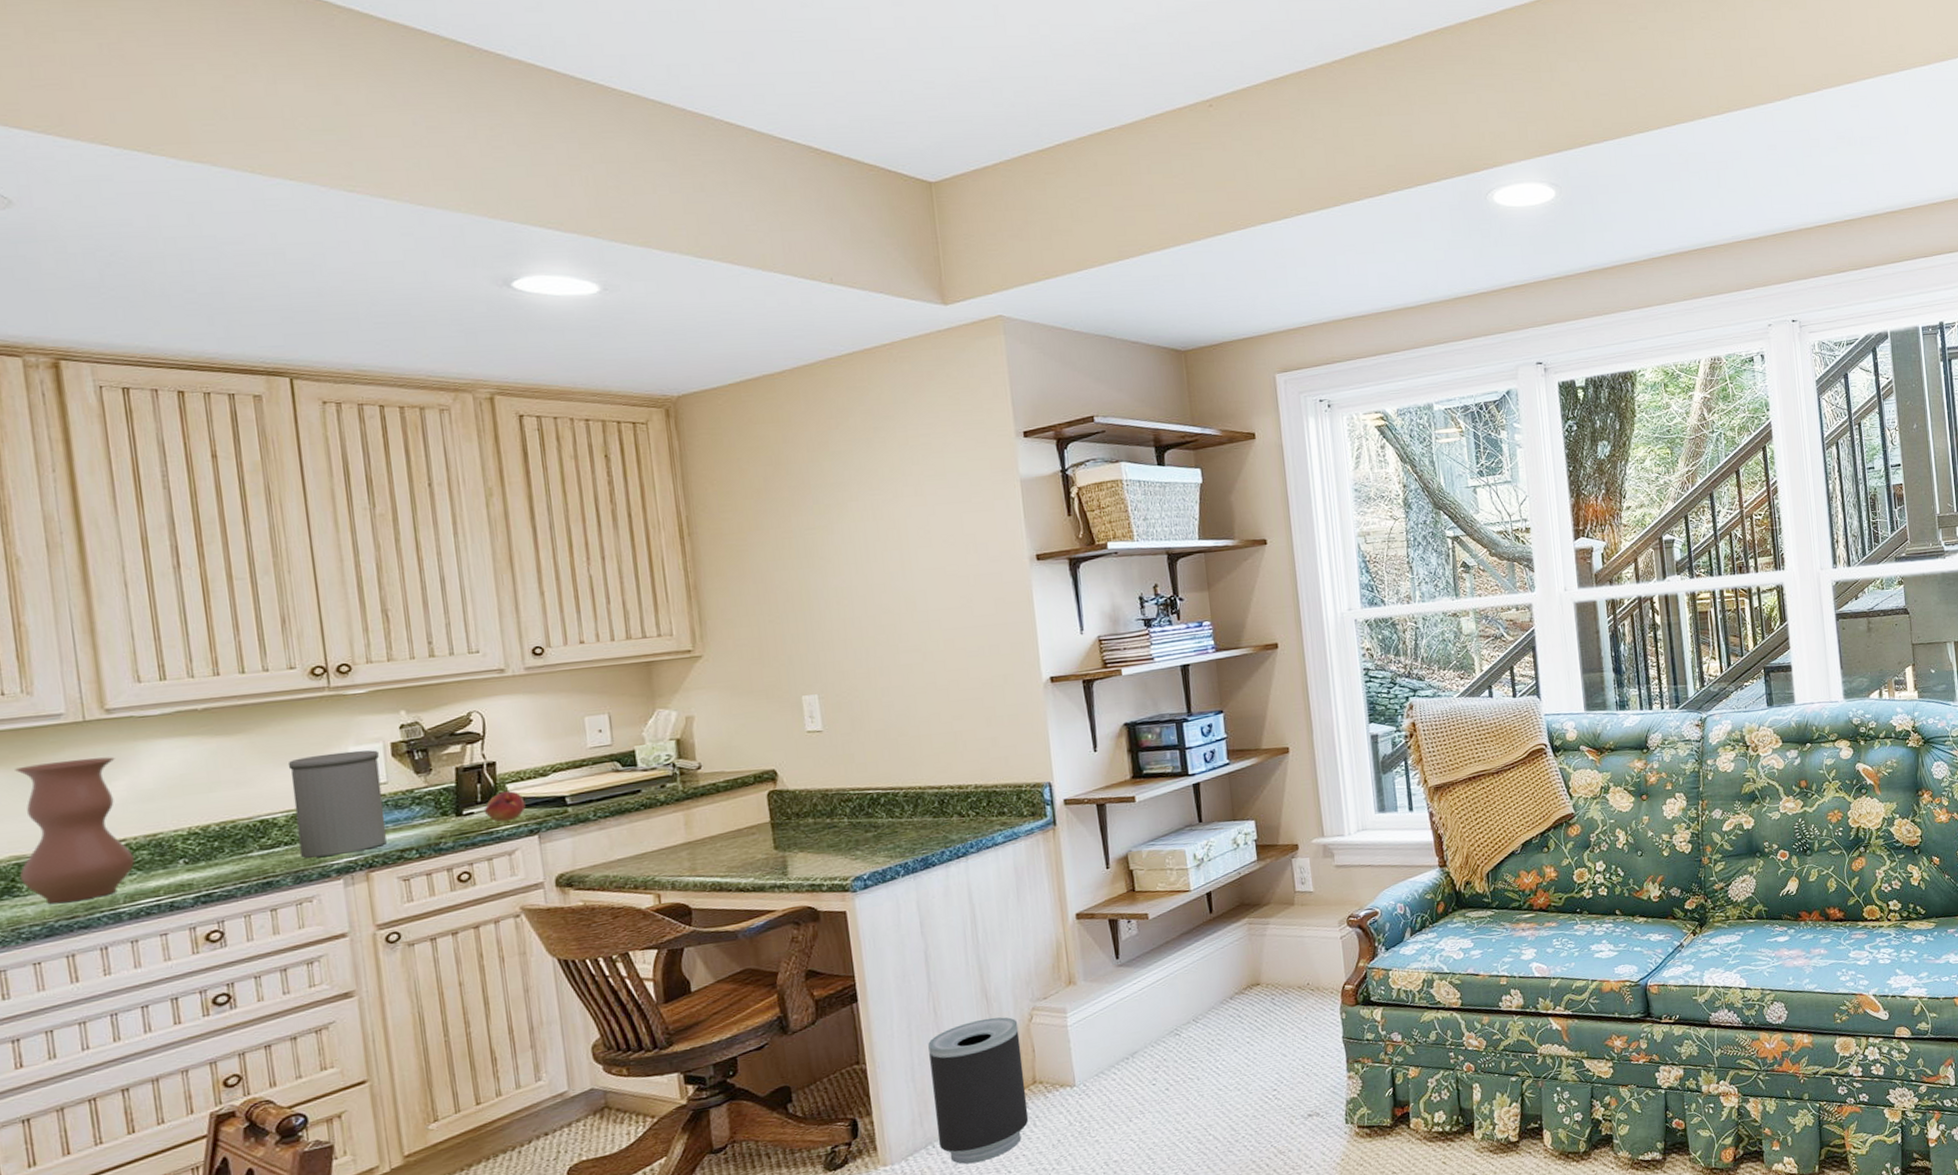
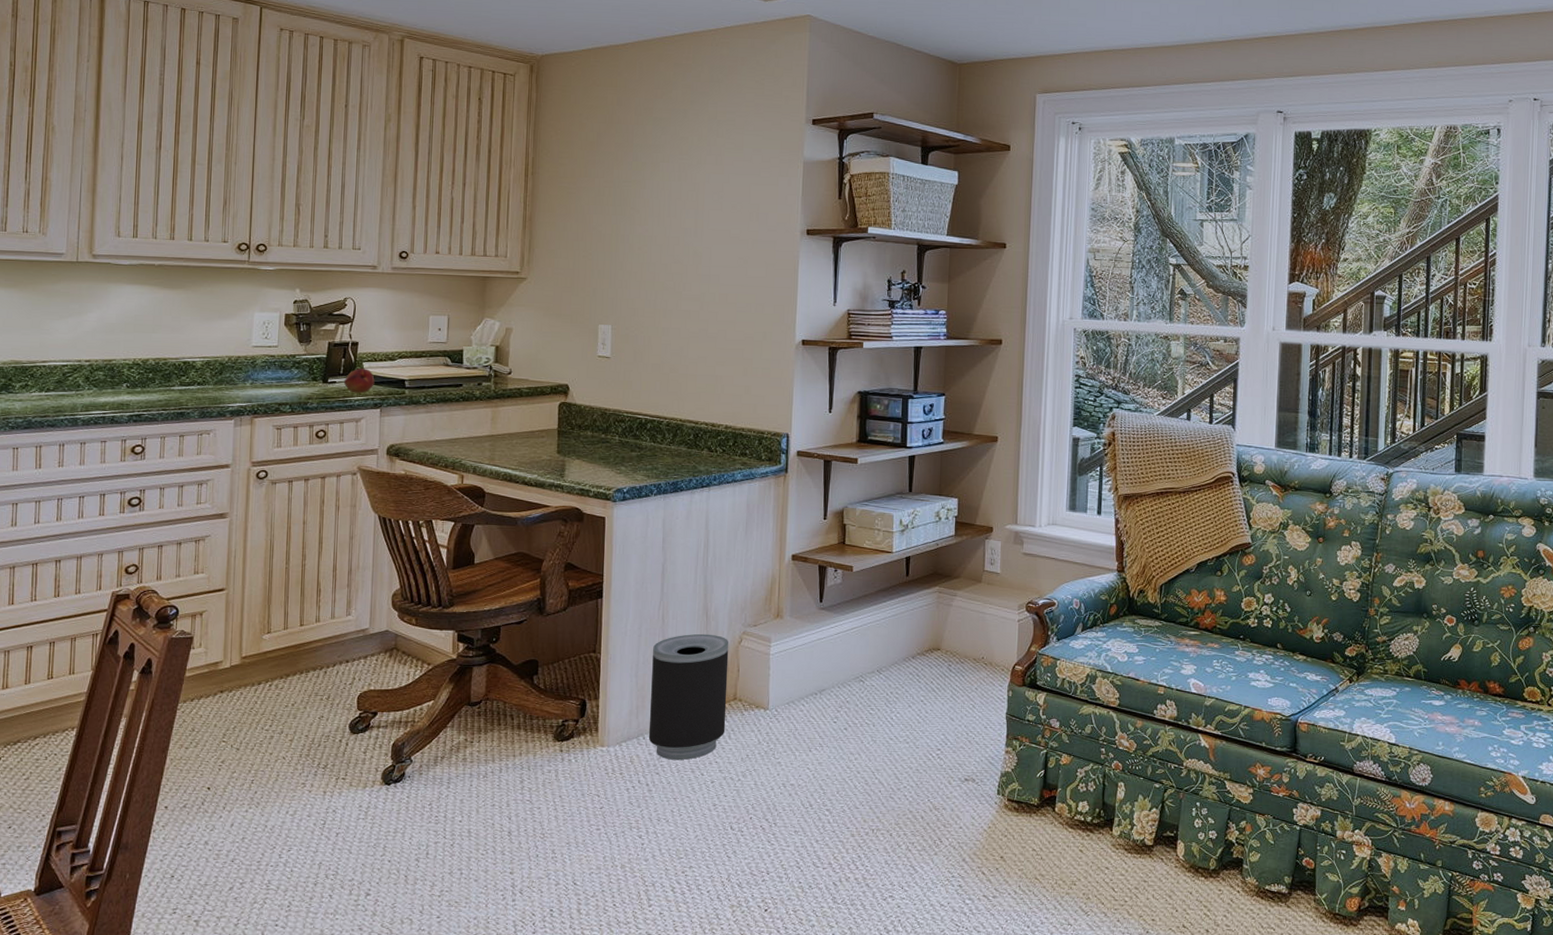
vase: present [15,757,135,904] -> none [16,290,93,404]
canister: present [287,750,387,858] -> none [208,315,275,400]

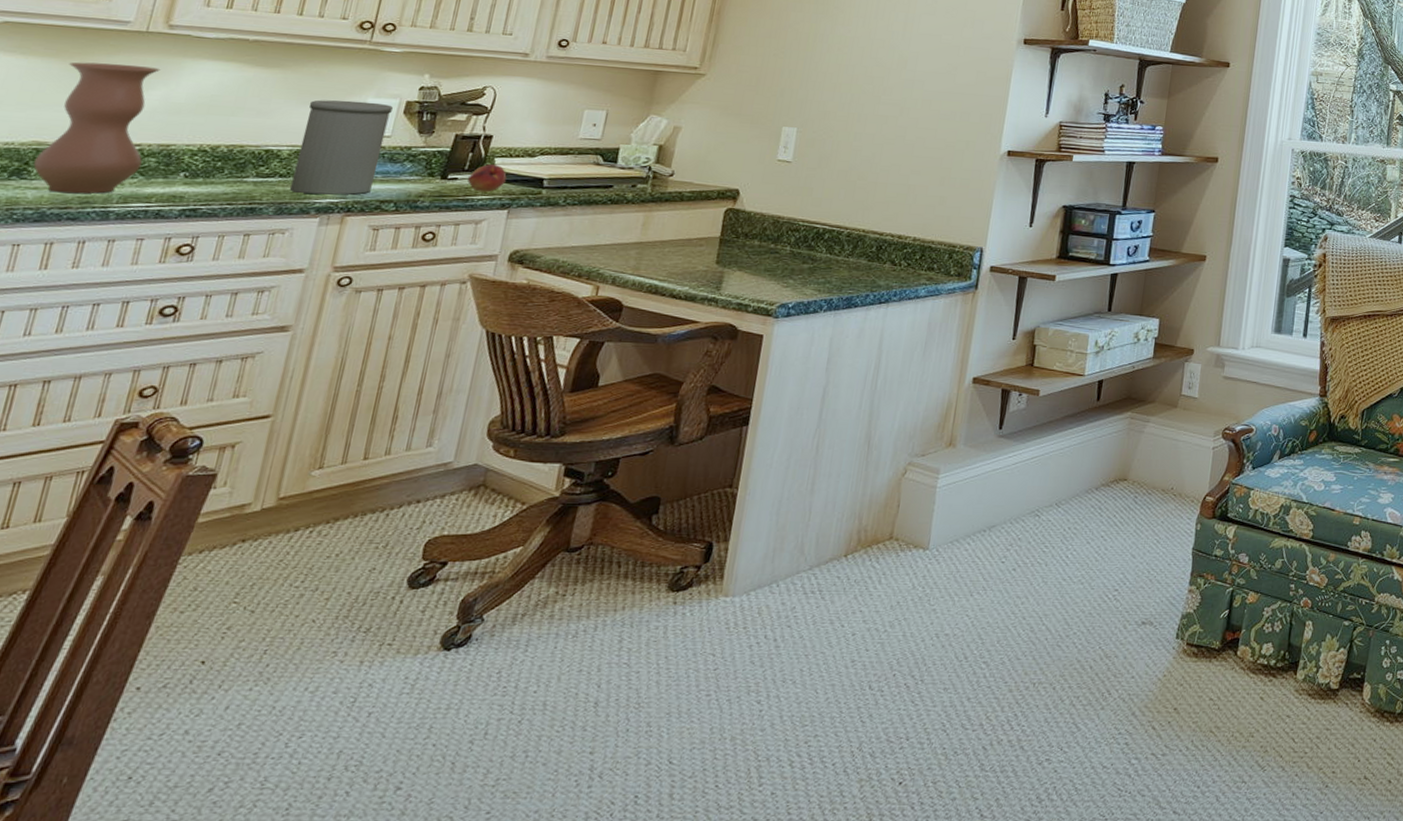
vase: none [16,290,93,404] -> present [33,62,161,194]
canister: none [208,315,275,400] -> present [290,100,393,195]
trash bin: present [648,633,729,760] -> none [783,465,892,610]

